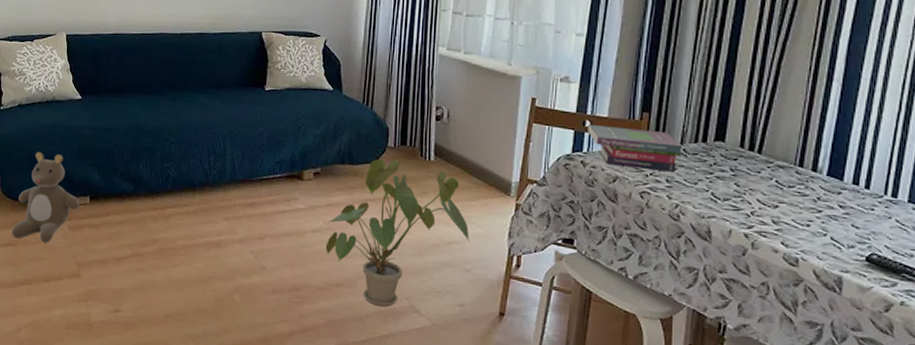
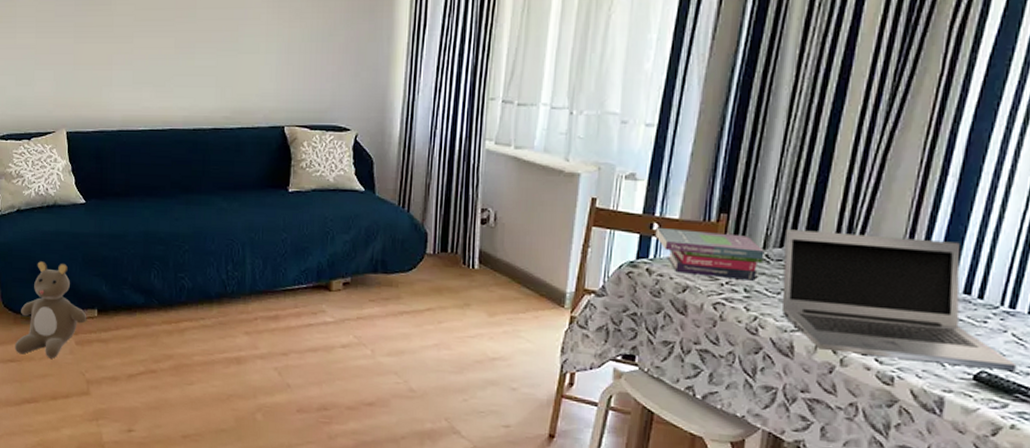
house plant: present [325,159,470,307] -> none [356,268,517,428]
laptop: none [698,127,902,253] -> present [781,229,1017,371]

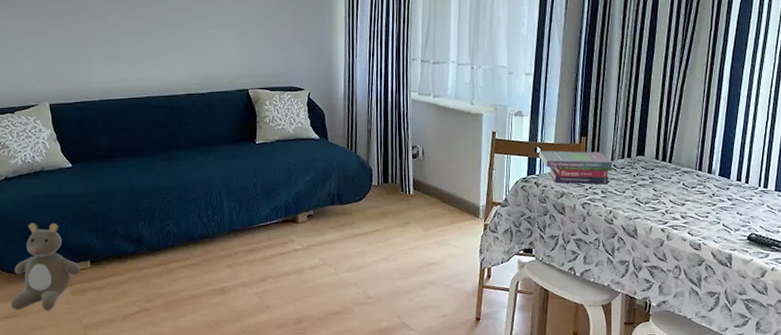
laptop: present [781,229,1017,371] -> none [624,144,772,231]

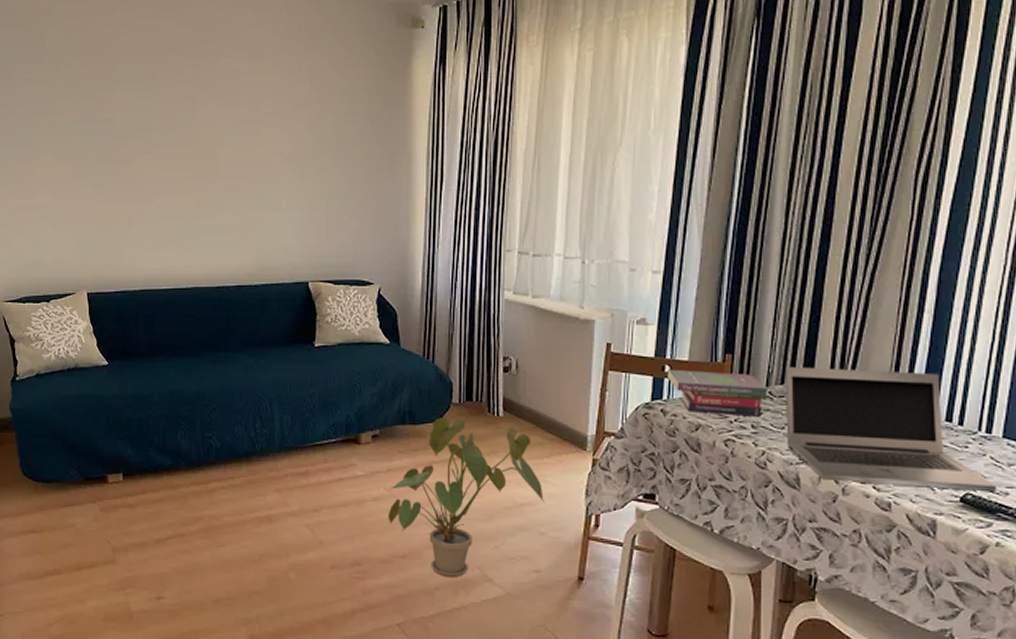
teddy bear: present [10,223,81,310] -> none [35,426,112,527]
house plant: none [323,196,448,327] -> present [388,417,544,578]
laptop: none [624,144,772,231] -> present [784,367,997,491]

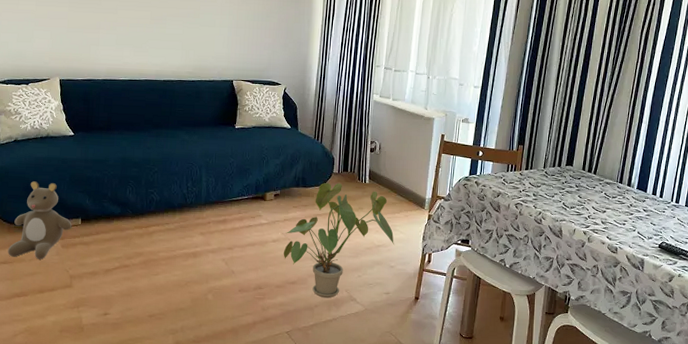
teddy bear: none [35,426,112,527] -> present [7,181,72,260]
books: present [667,369,768,417] -> none [480,154,545,189]
laptop: present [784,367,997,491] -> none [555,155,681,241]

